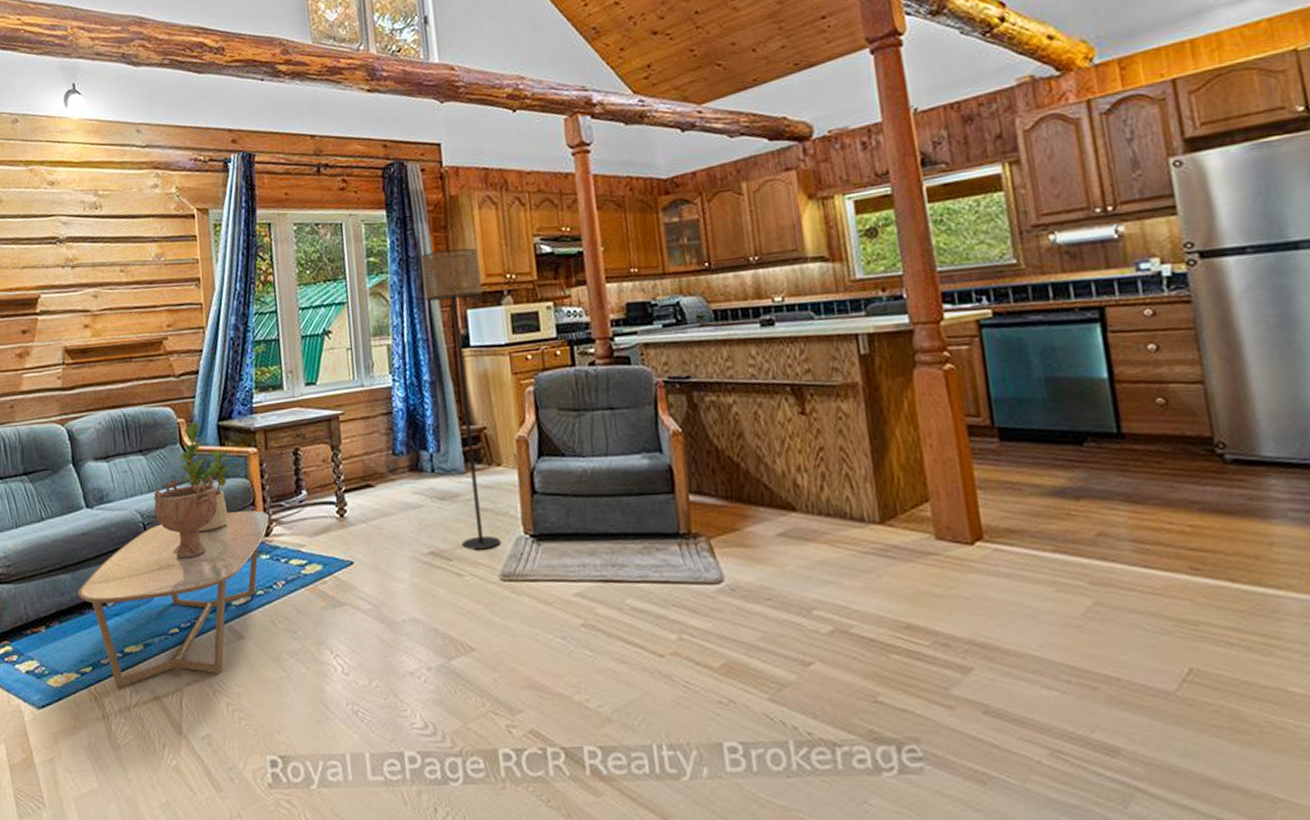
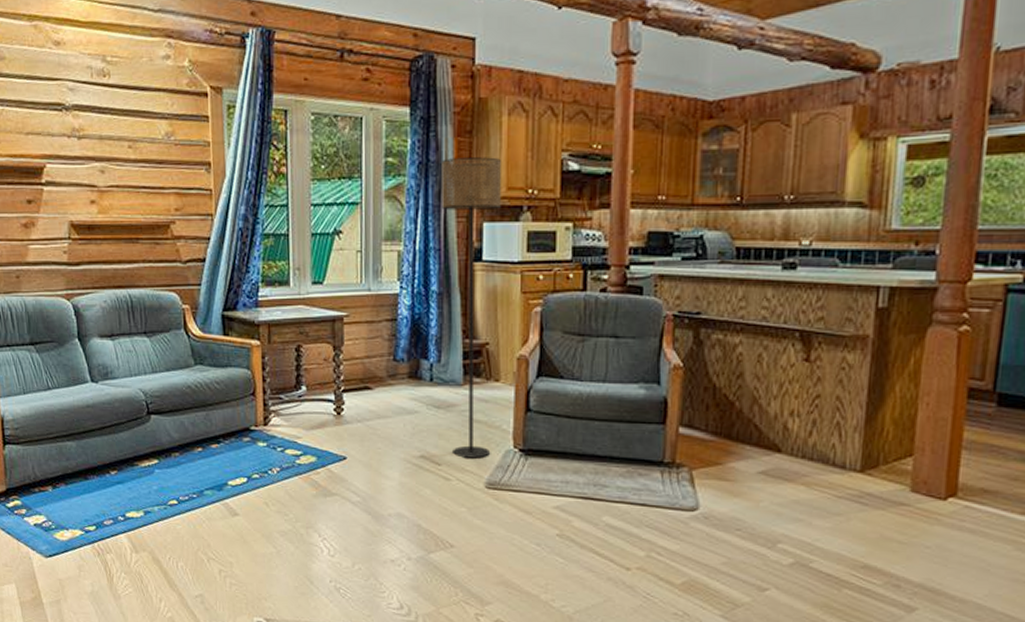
coffee table: present [77,510,269,688] -> none [82,400,268,547]
decorative bowl: present [153,475,218,559] -> none [157,362,219,438]
potted plant: present [180,421,238,532] -> none [184,309,240,416]

